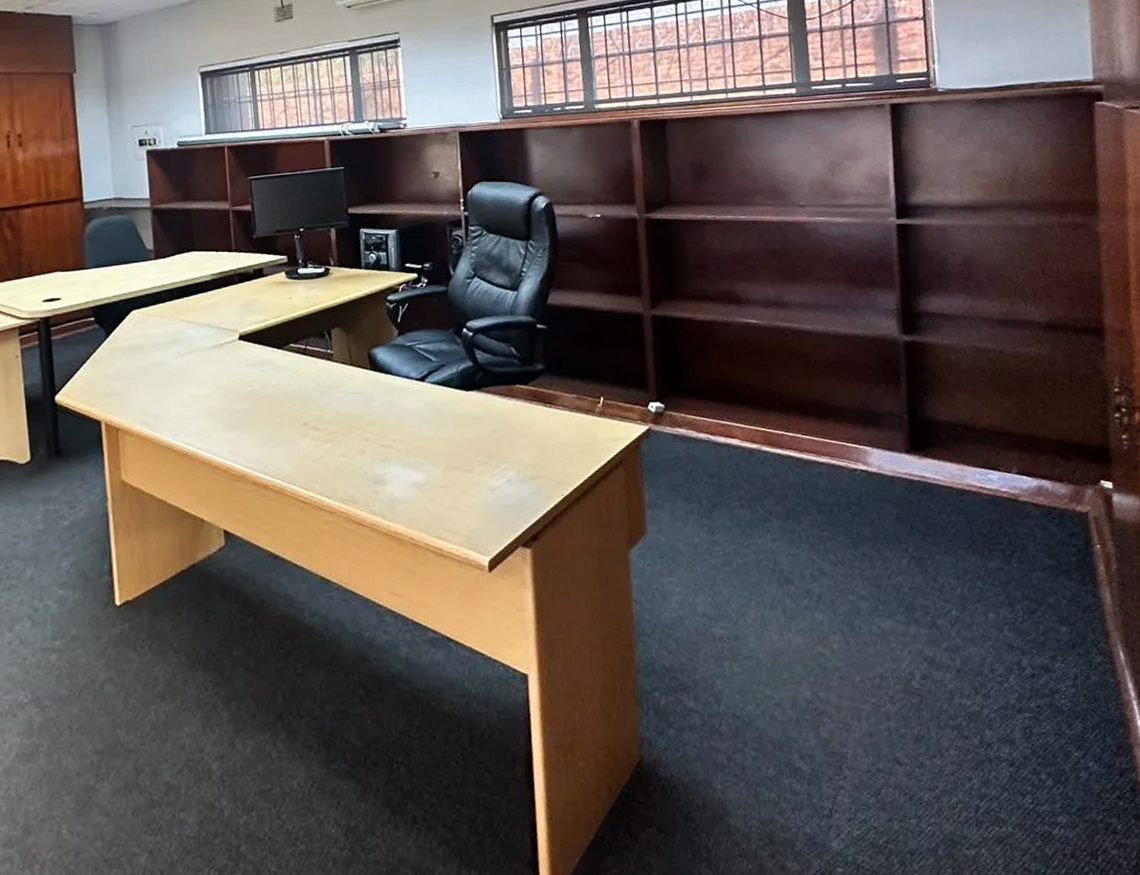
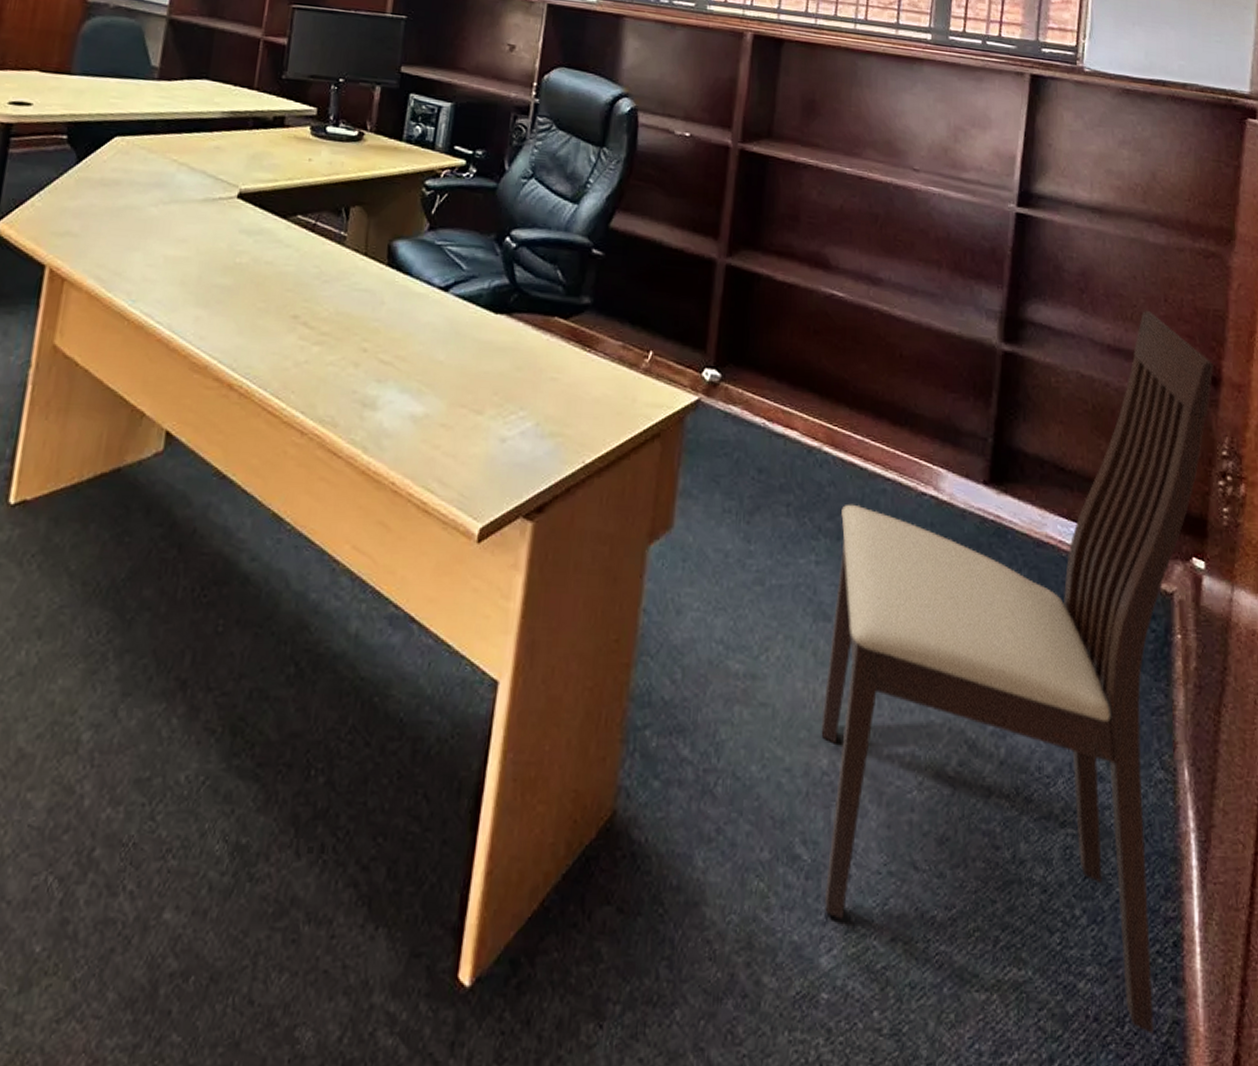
chair: none [786,284,1124,861] -> present [821,311,1214,1034]

